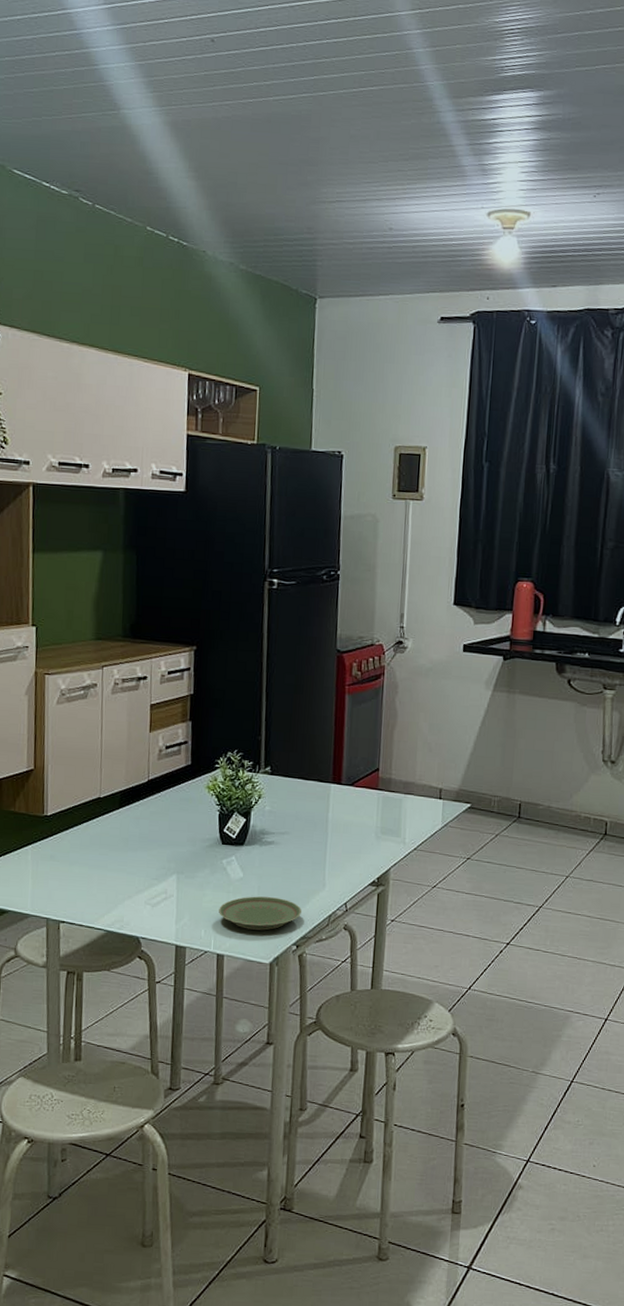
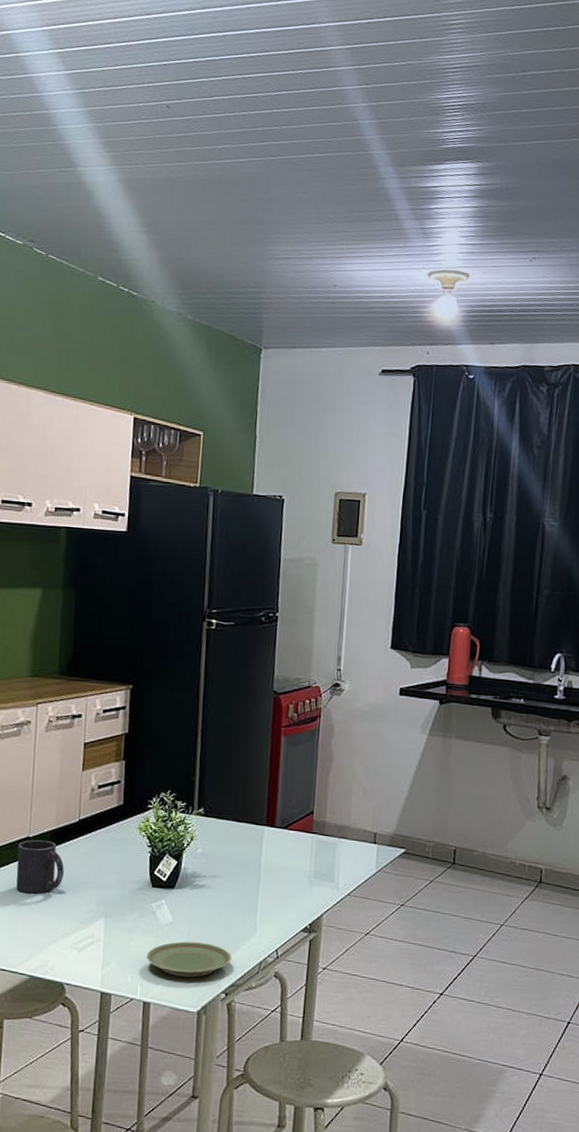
mug: none [89,800,136,853] -> present [16,840,64,894]

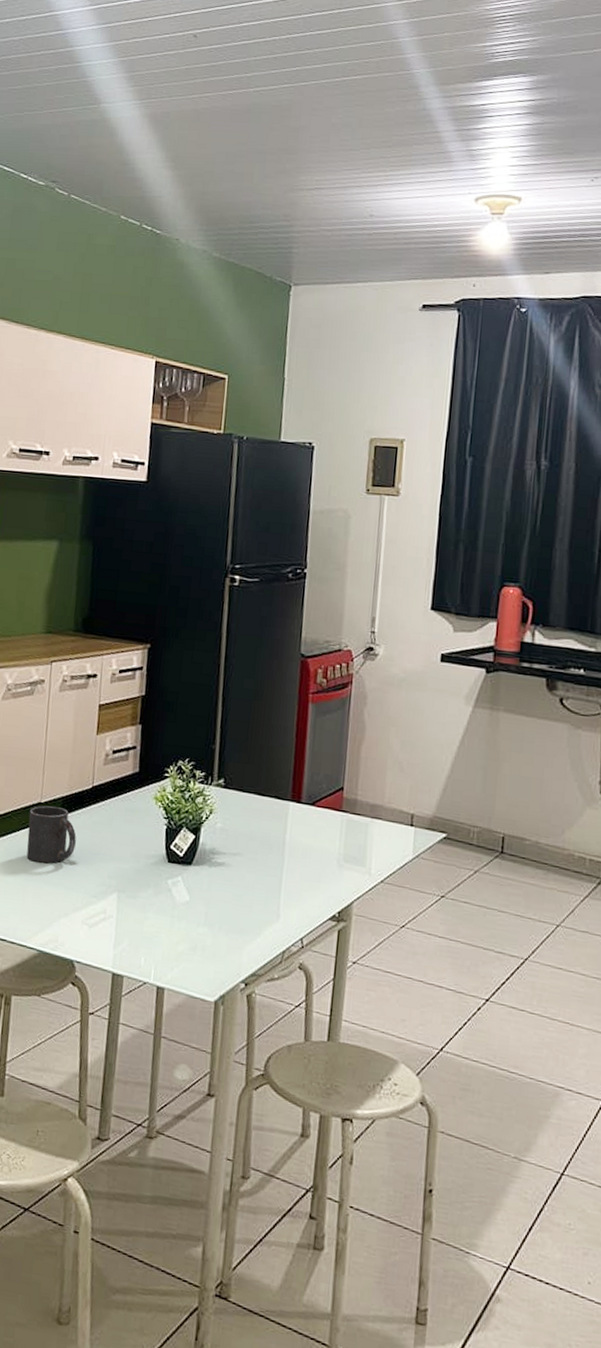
plate: present [146,941,231,978] -> none [161,923,252,964]

